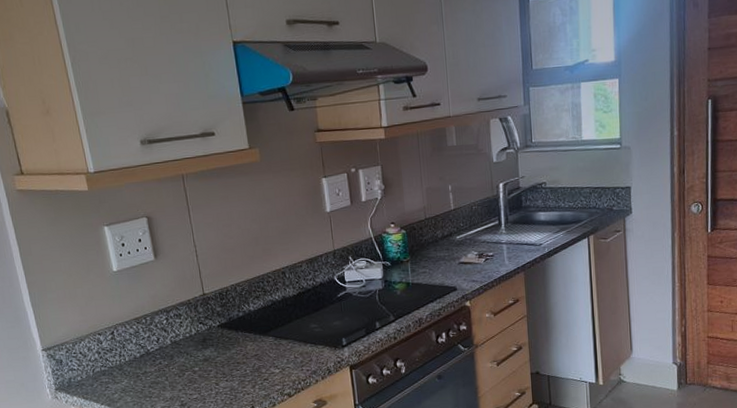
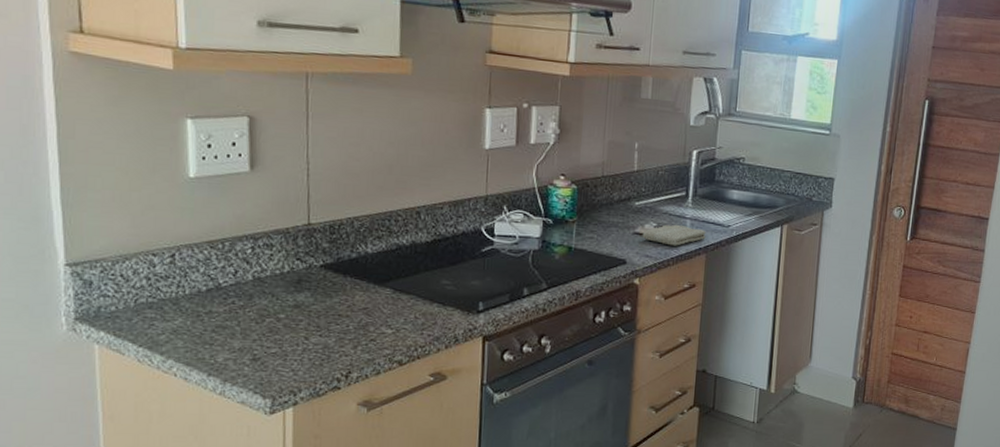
washcloth: none [466,250,522,269] -> present [642,224,706,246]

